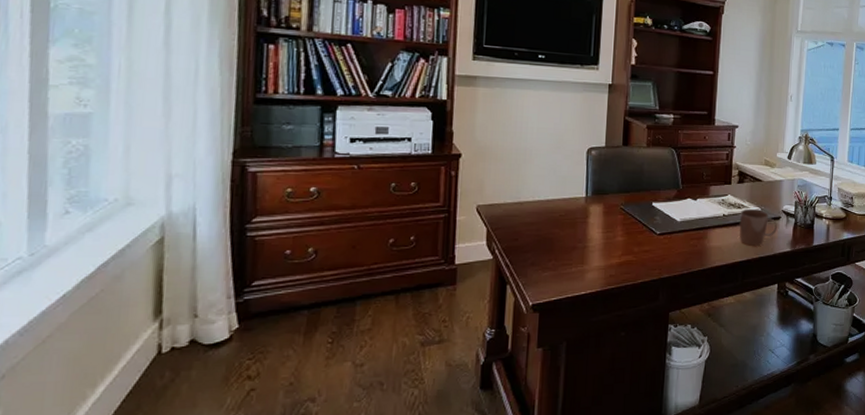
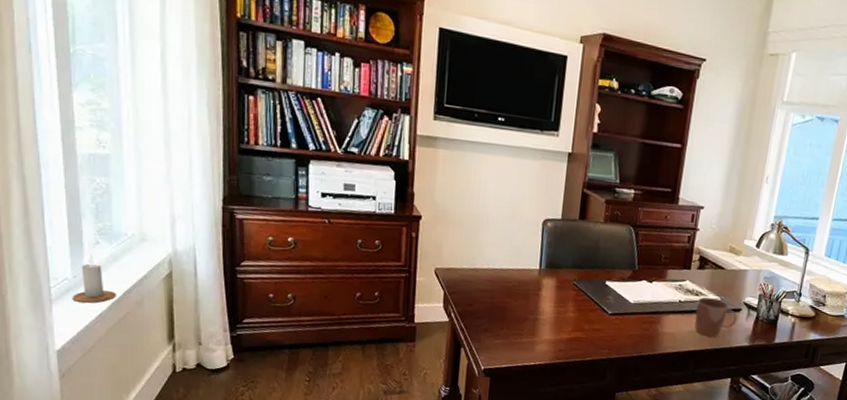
candle: none [25,224,88,284] -> present [72,252,116,303]

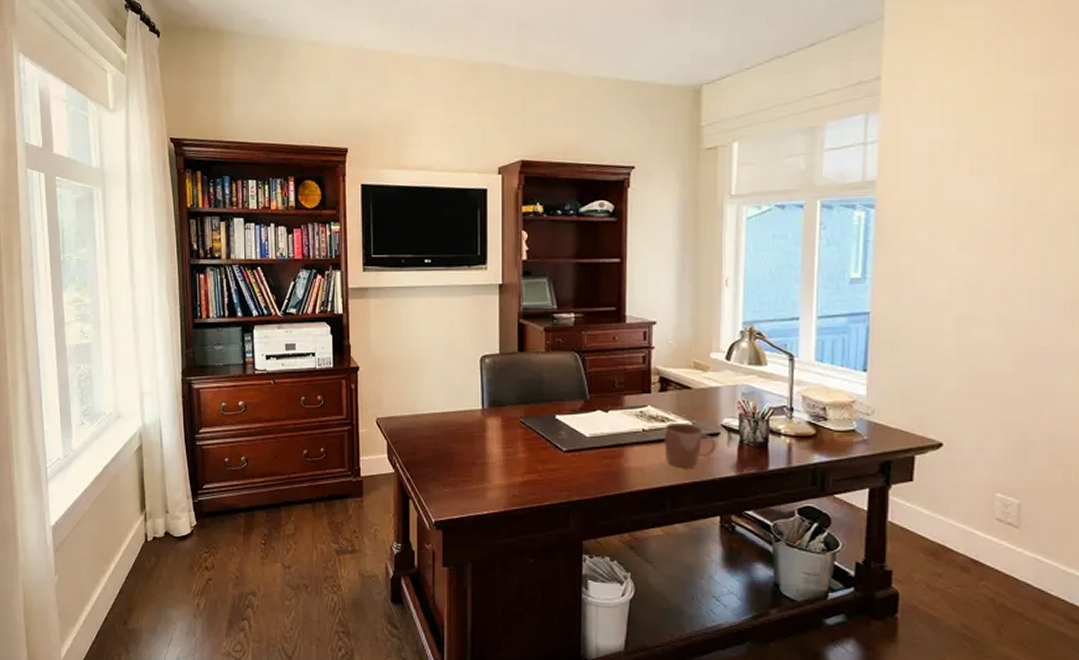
candle: present [72,252,116,303] -> none [63,433,98,480]

